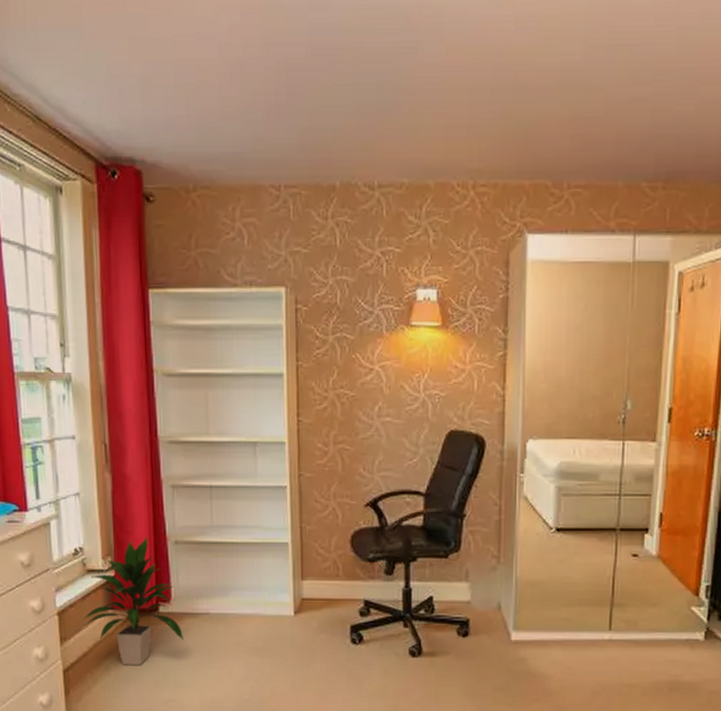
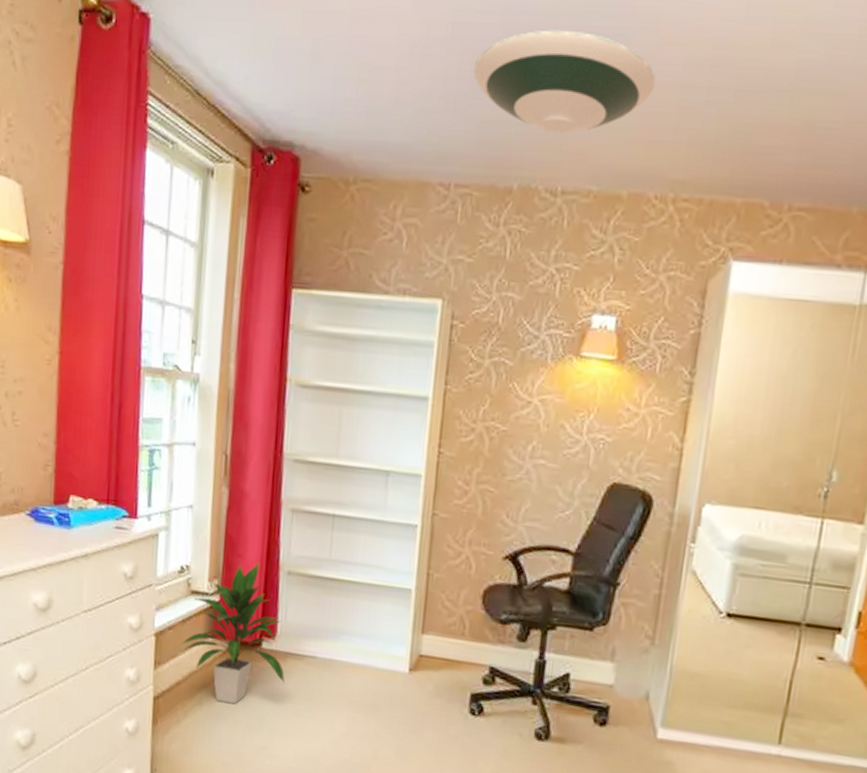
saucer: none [290,46,446,135] -> present [474,29,655,134]

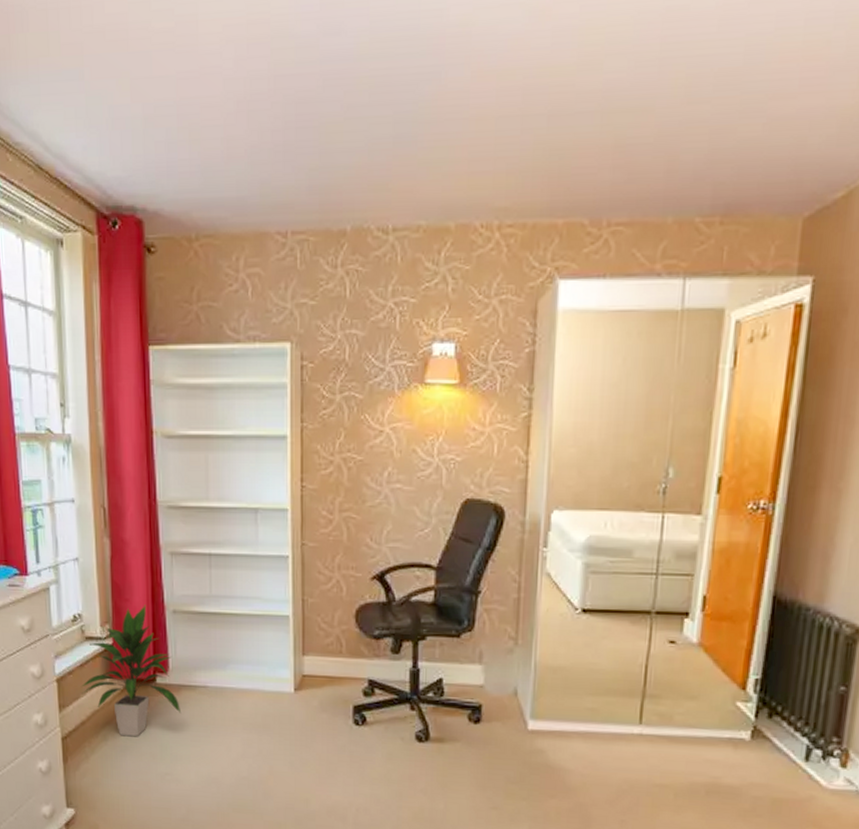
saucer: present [474,29,655,134] -> none [299,73,471,174]

